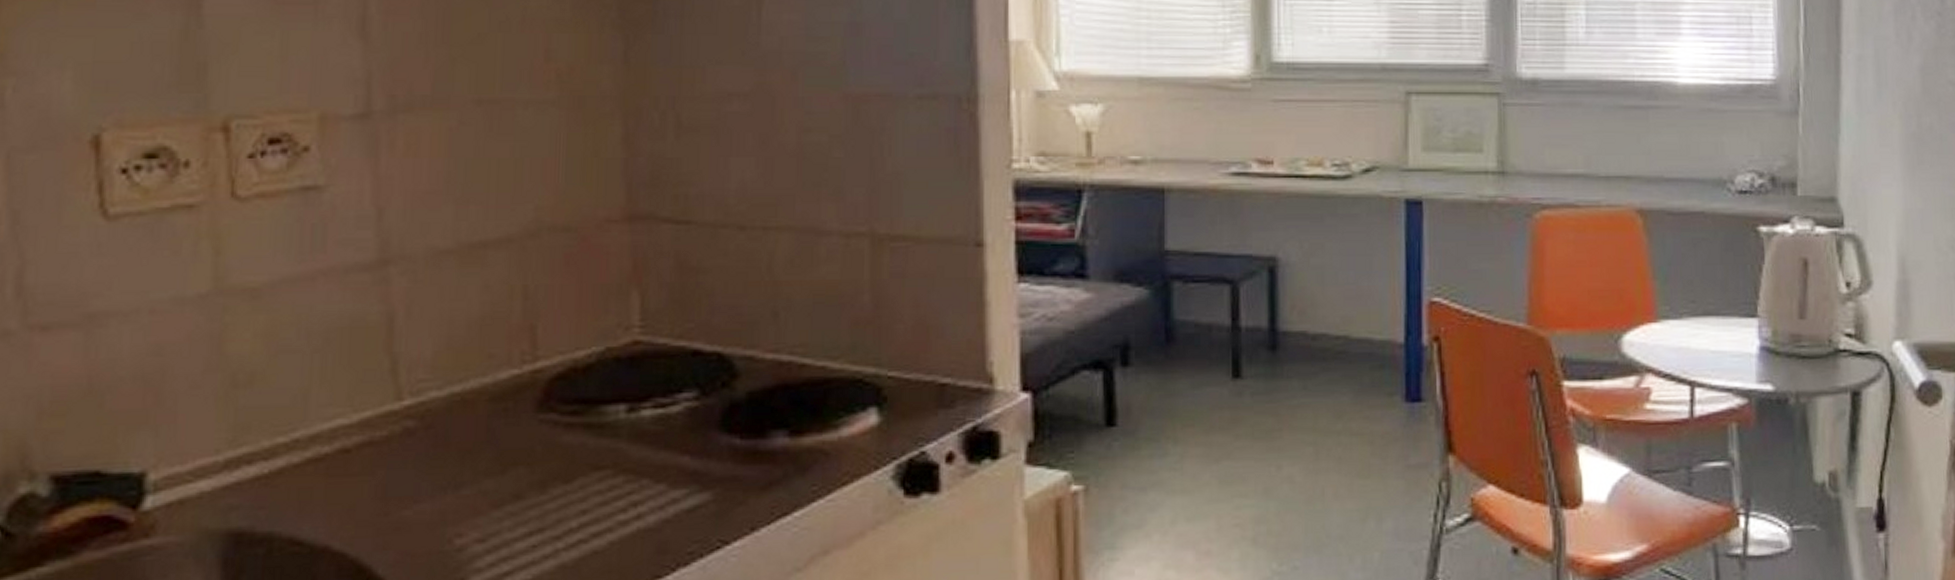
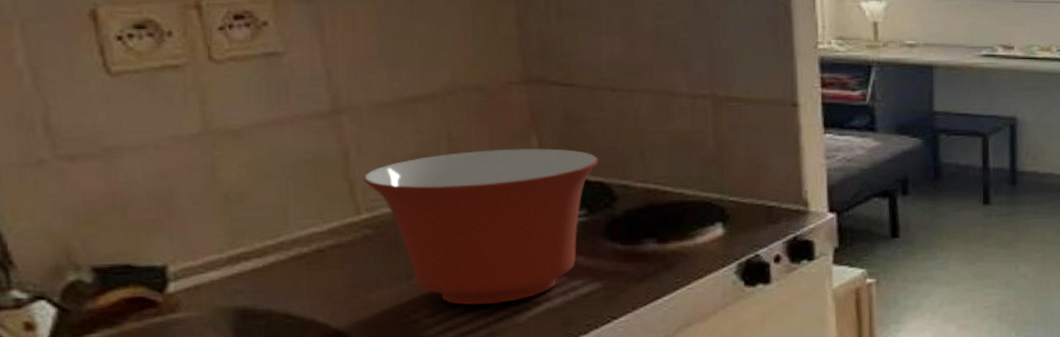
mixing bowl: none [410,308,718,525] -> present [363,148,599,305]

